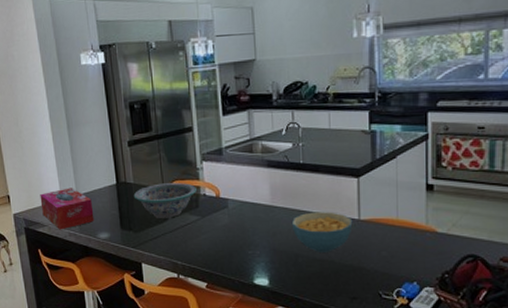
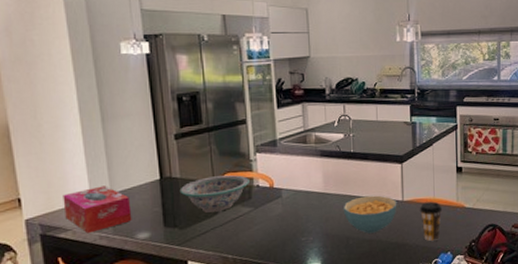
coffee cup: none [379,223,408,268] -> present [419,201,443,242]

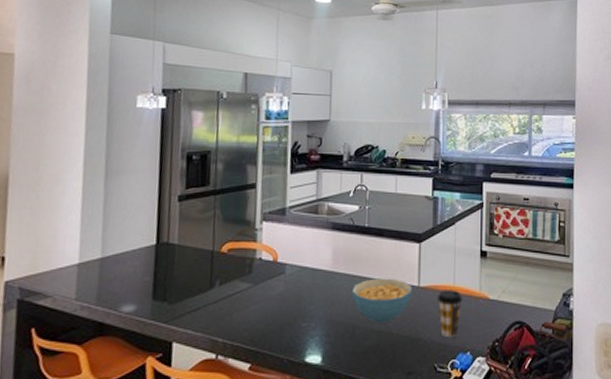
tissue box: present [63,185,132,234] -> none [48,248,121,302]
decorative bowl: present [179,175,249,213] -> none [175,245,252,286]

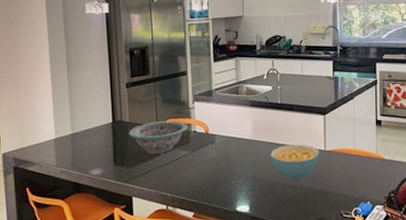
decorative bowl: none [175,245,252,286] -> present [128,121,188,154]
coffee cup: present [436,290,463,338] -> none [340,152,363,191]

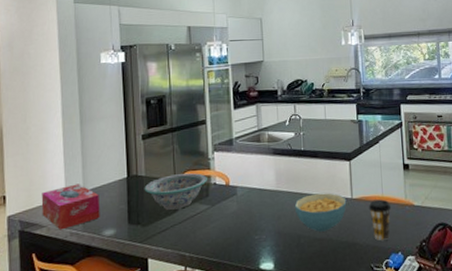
tissue box: none [33,126,88,168] -> present [41,184,100,230]
coffee cup: none [340,152,363,191] -> present [368,199,392,241]

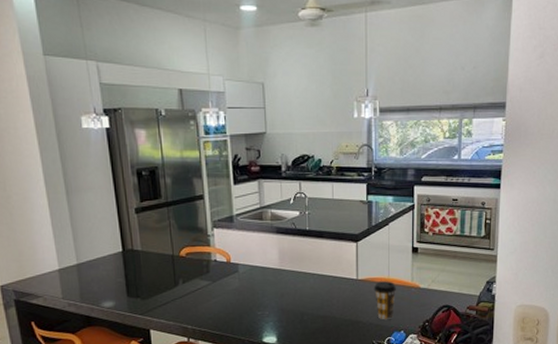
tissue box: present [41,184,100,230] -> none [33,256,98,301]
decorative bowl: present [144,173,207,210] -> none [141,249,207,285]
cereal bowl: present [294,193,347,232] -> none [298,273,352,310]

